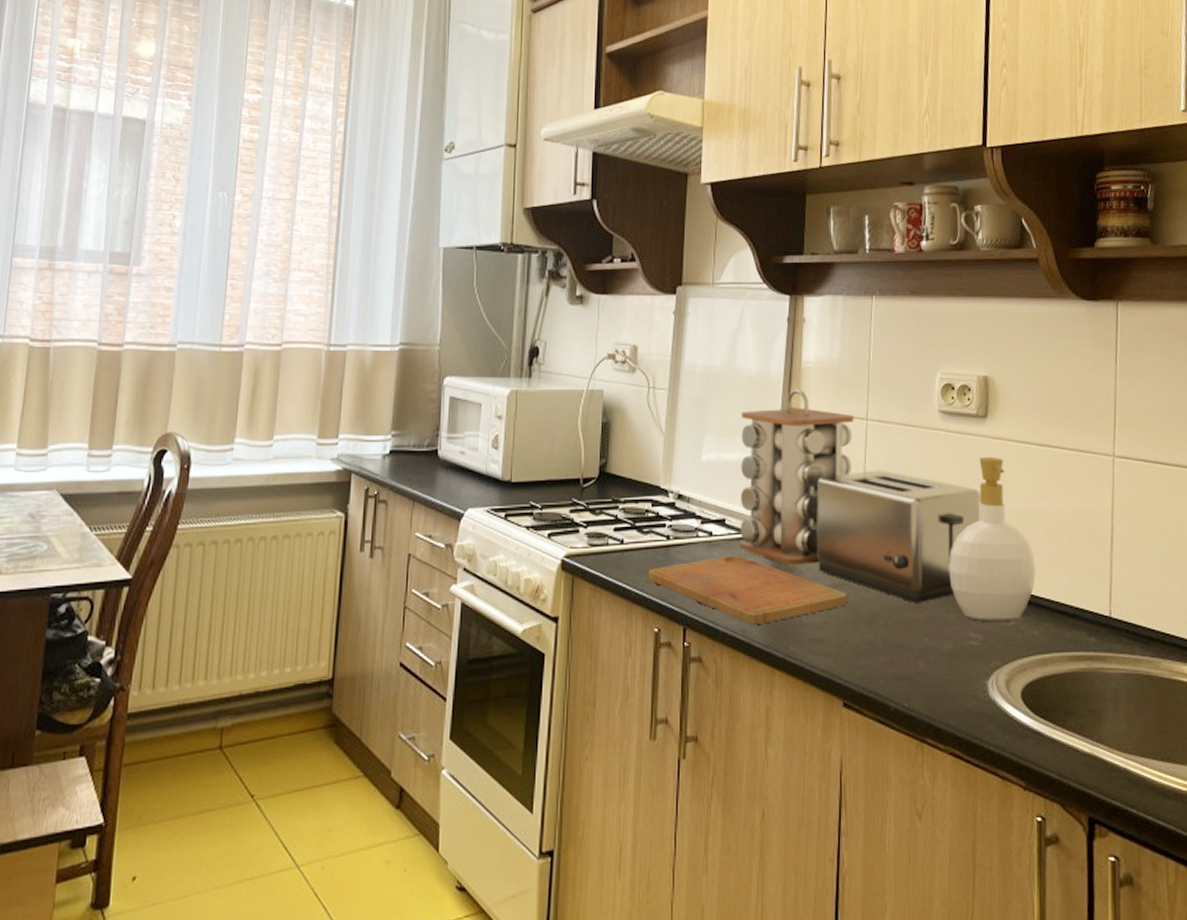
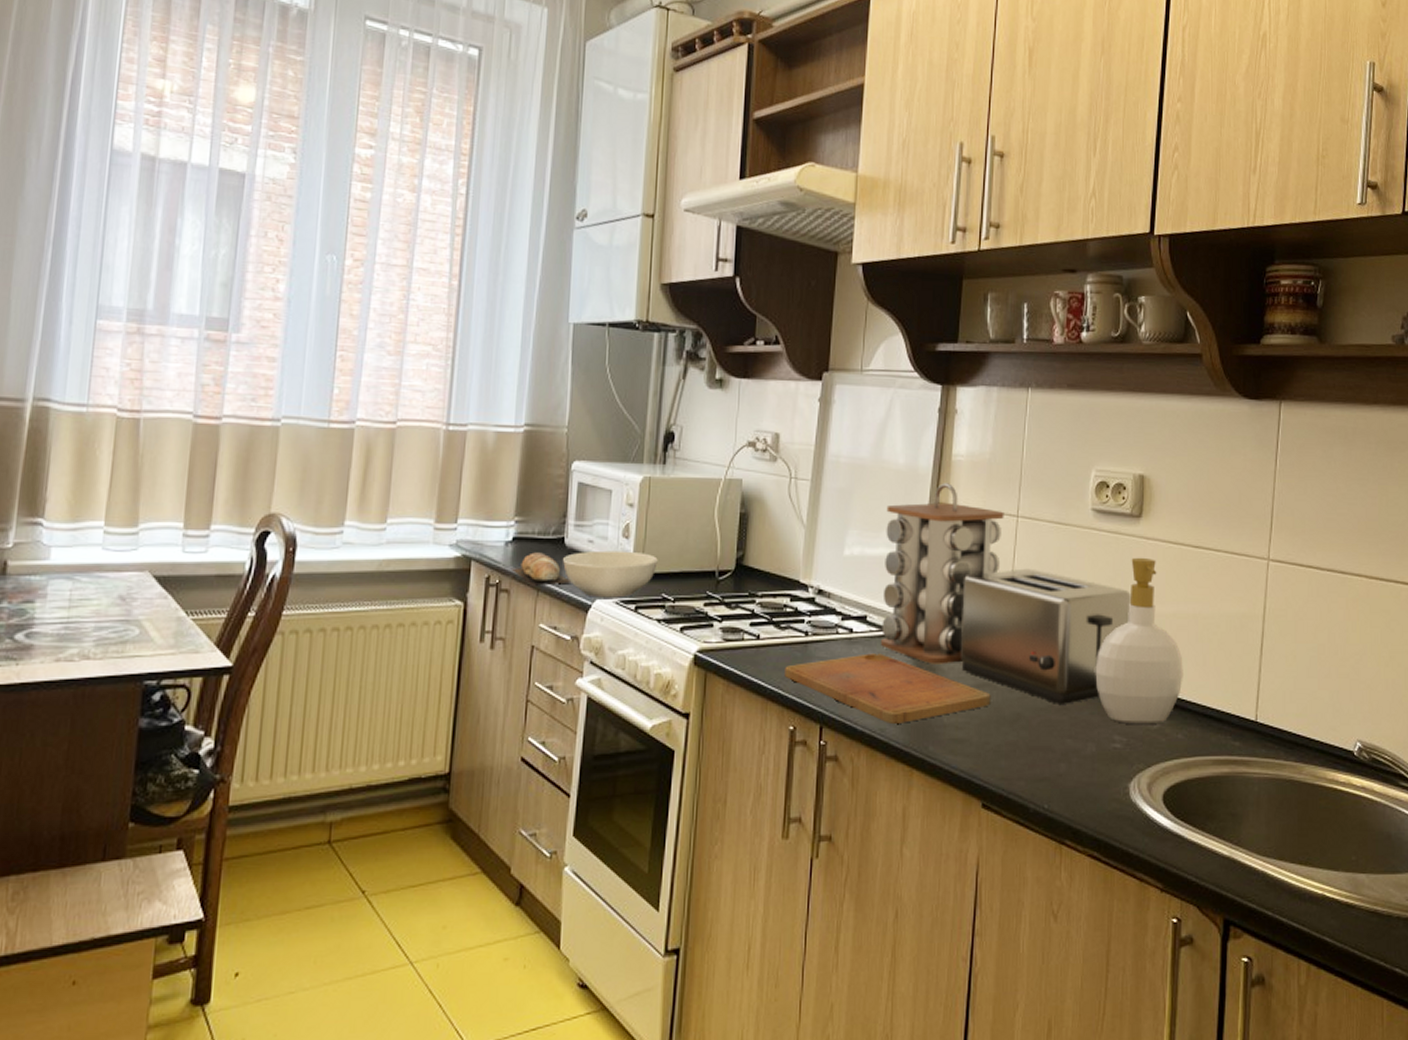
bread loaf: none [388,464,445,496] -> present [510,552,572,586]
bowl: none [437,461,526,507] -> present [563,550,658,598]

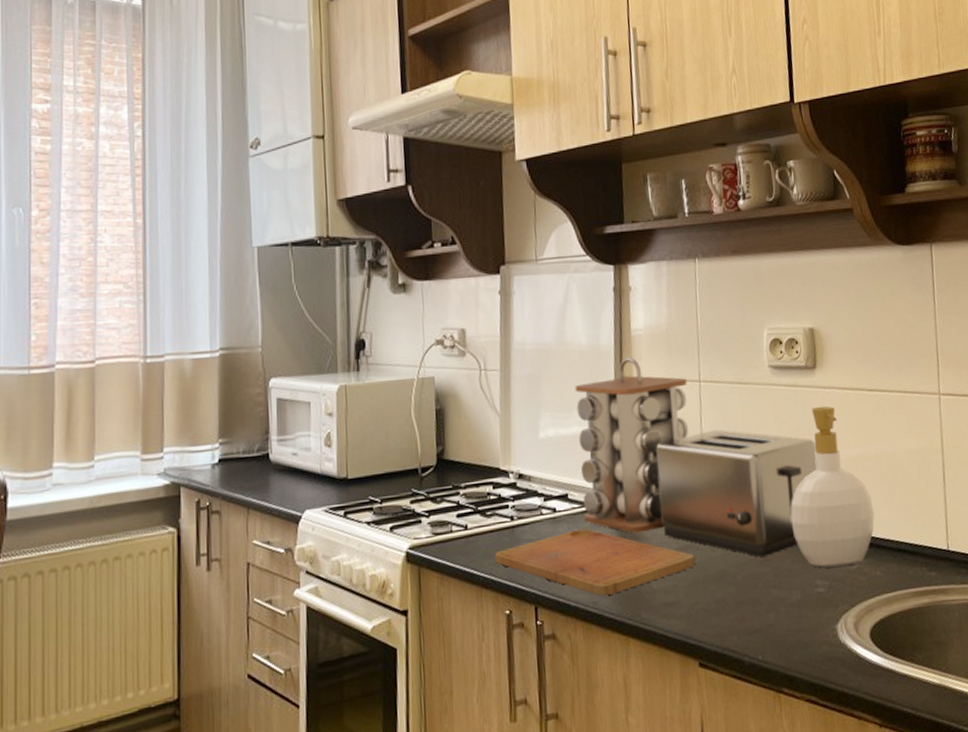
bread loaf: present [510,552,572,586] -> none [219,470,280,504]
bowl: present [563,550,658,598] -> none [270,459,362,509]

